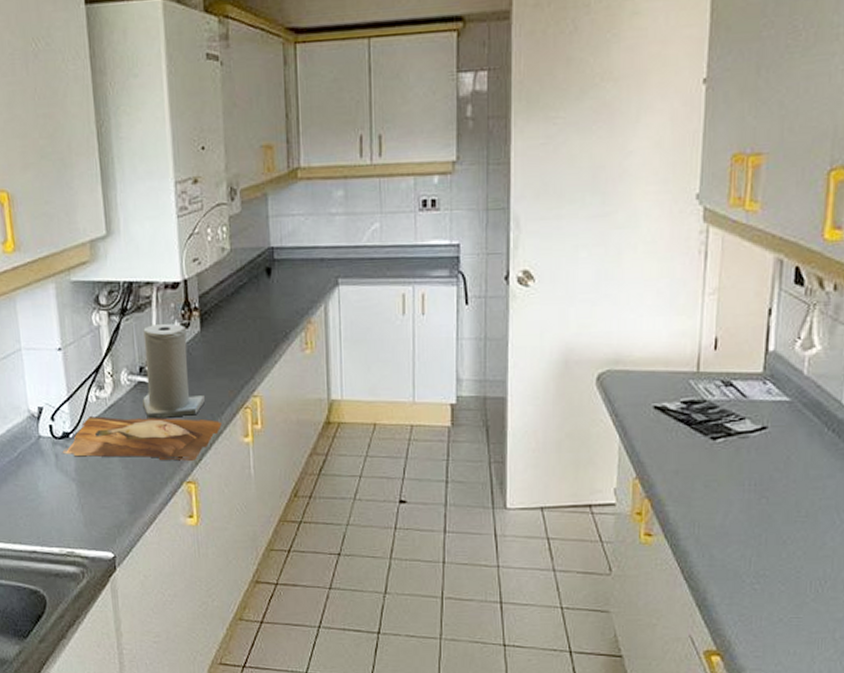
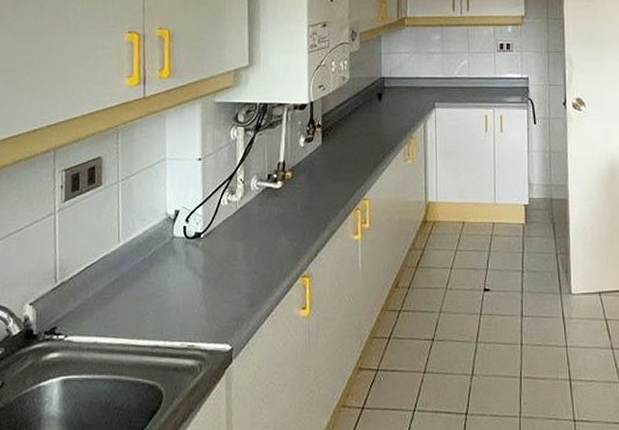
cutting board: present [62,415,222,462] -> none [193,217,335,258]
paper towel: present [143,323,205,419] -> none [269,137,322,220]

